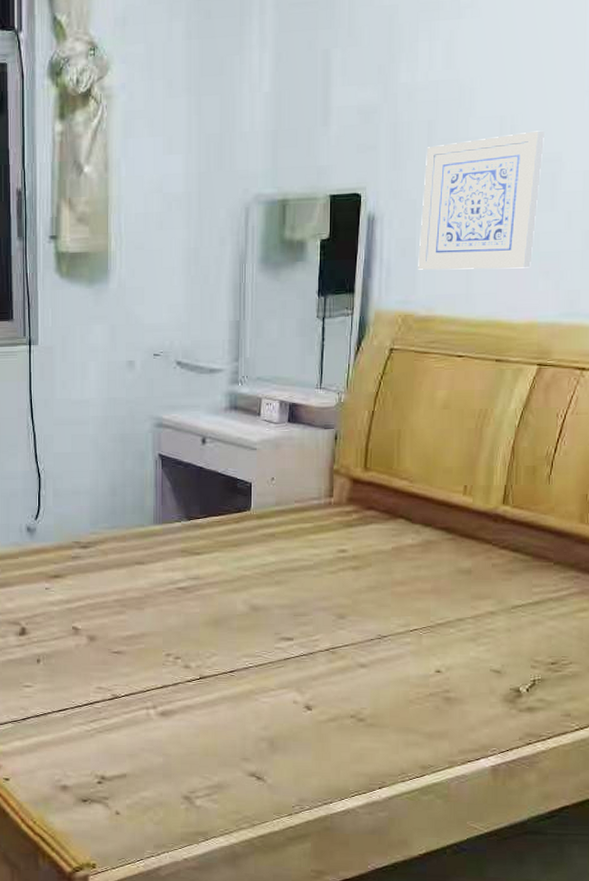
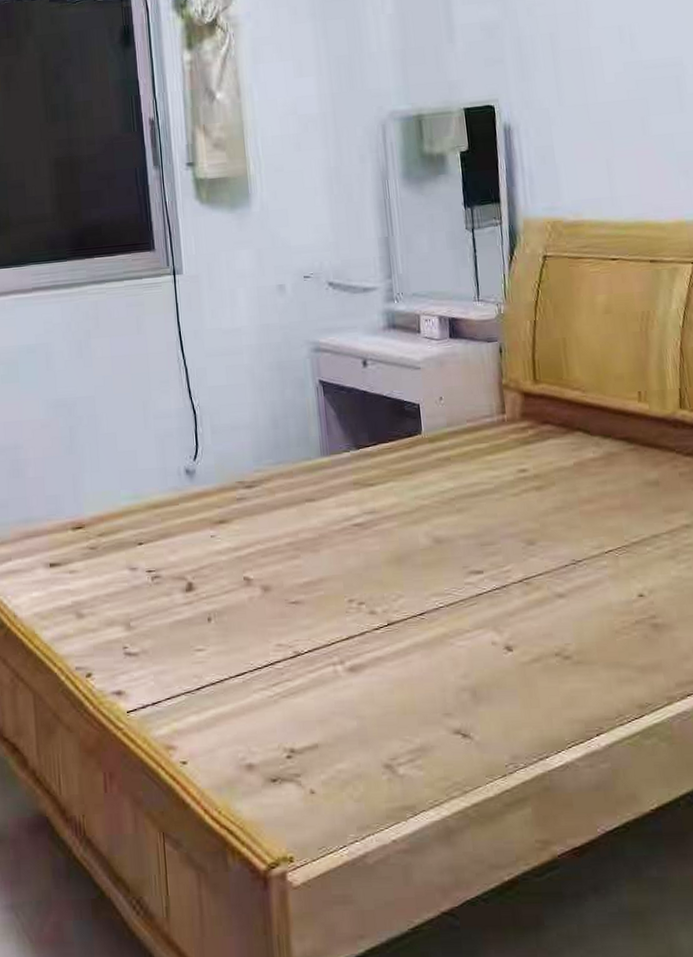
wall art: present [418,131,544,270] -> none [552,37,670,176]

